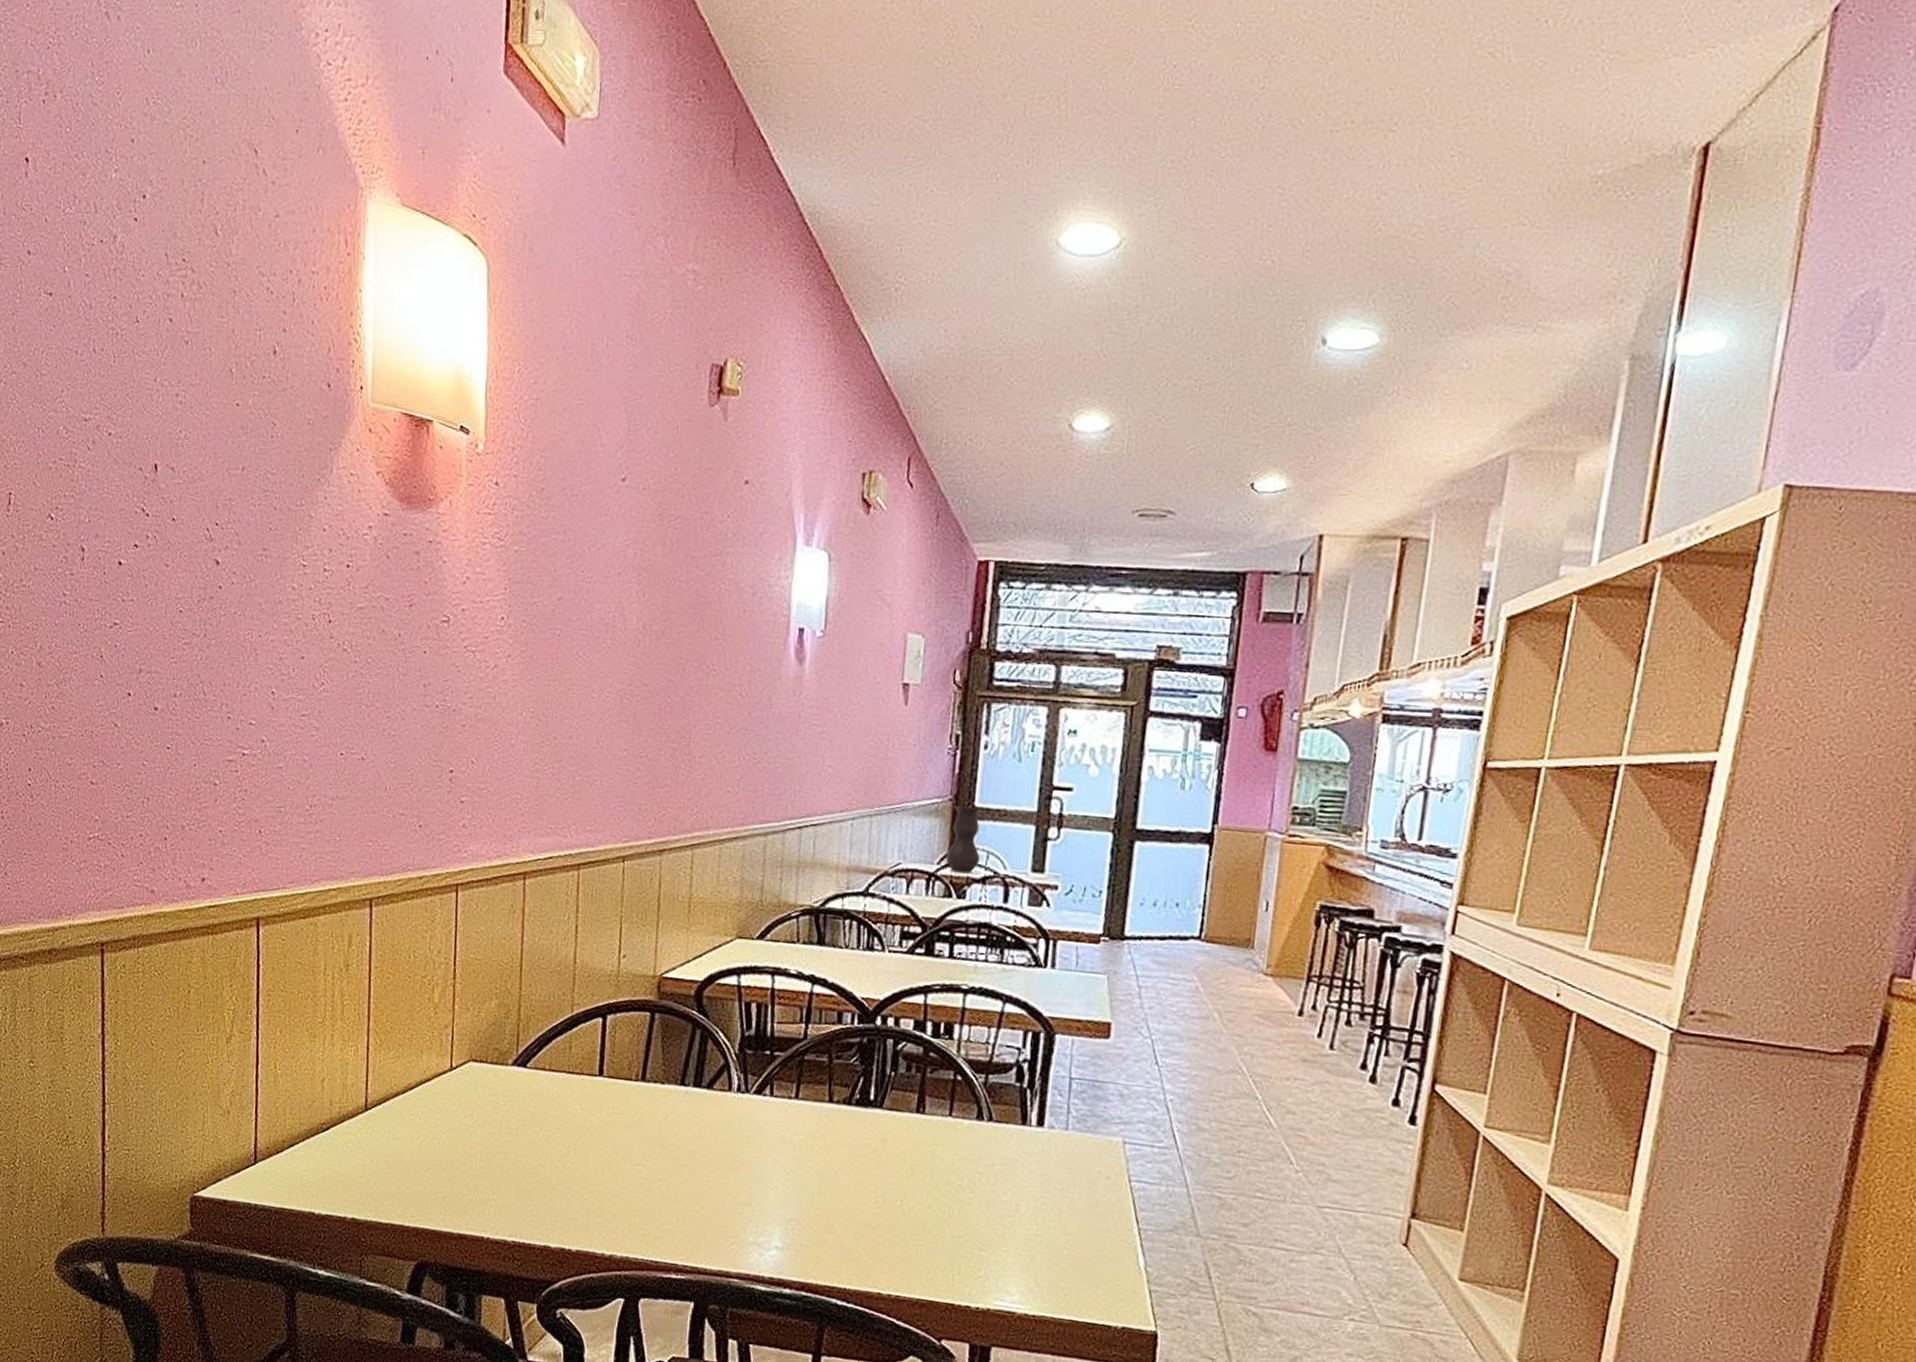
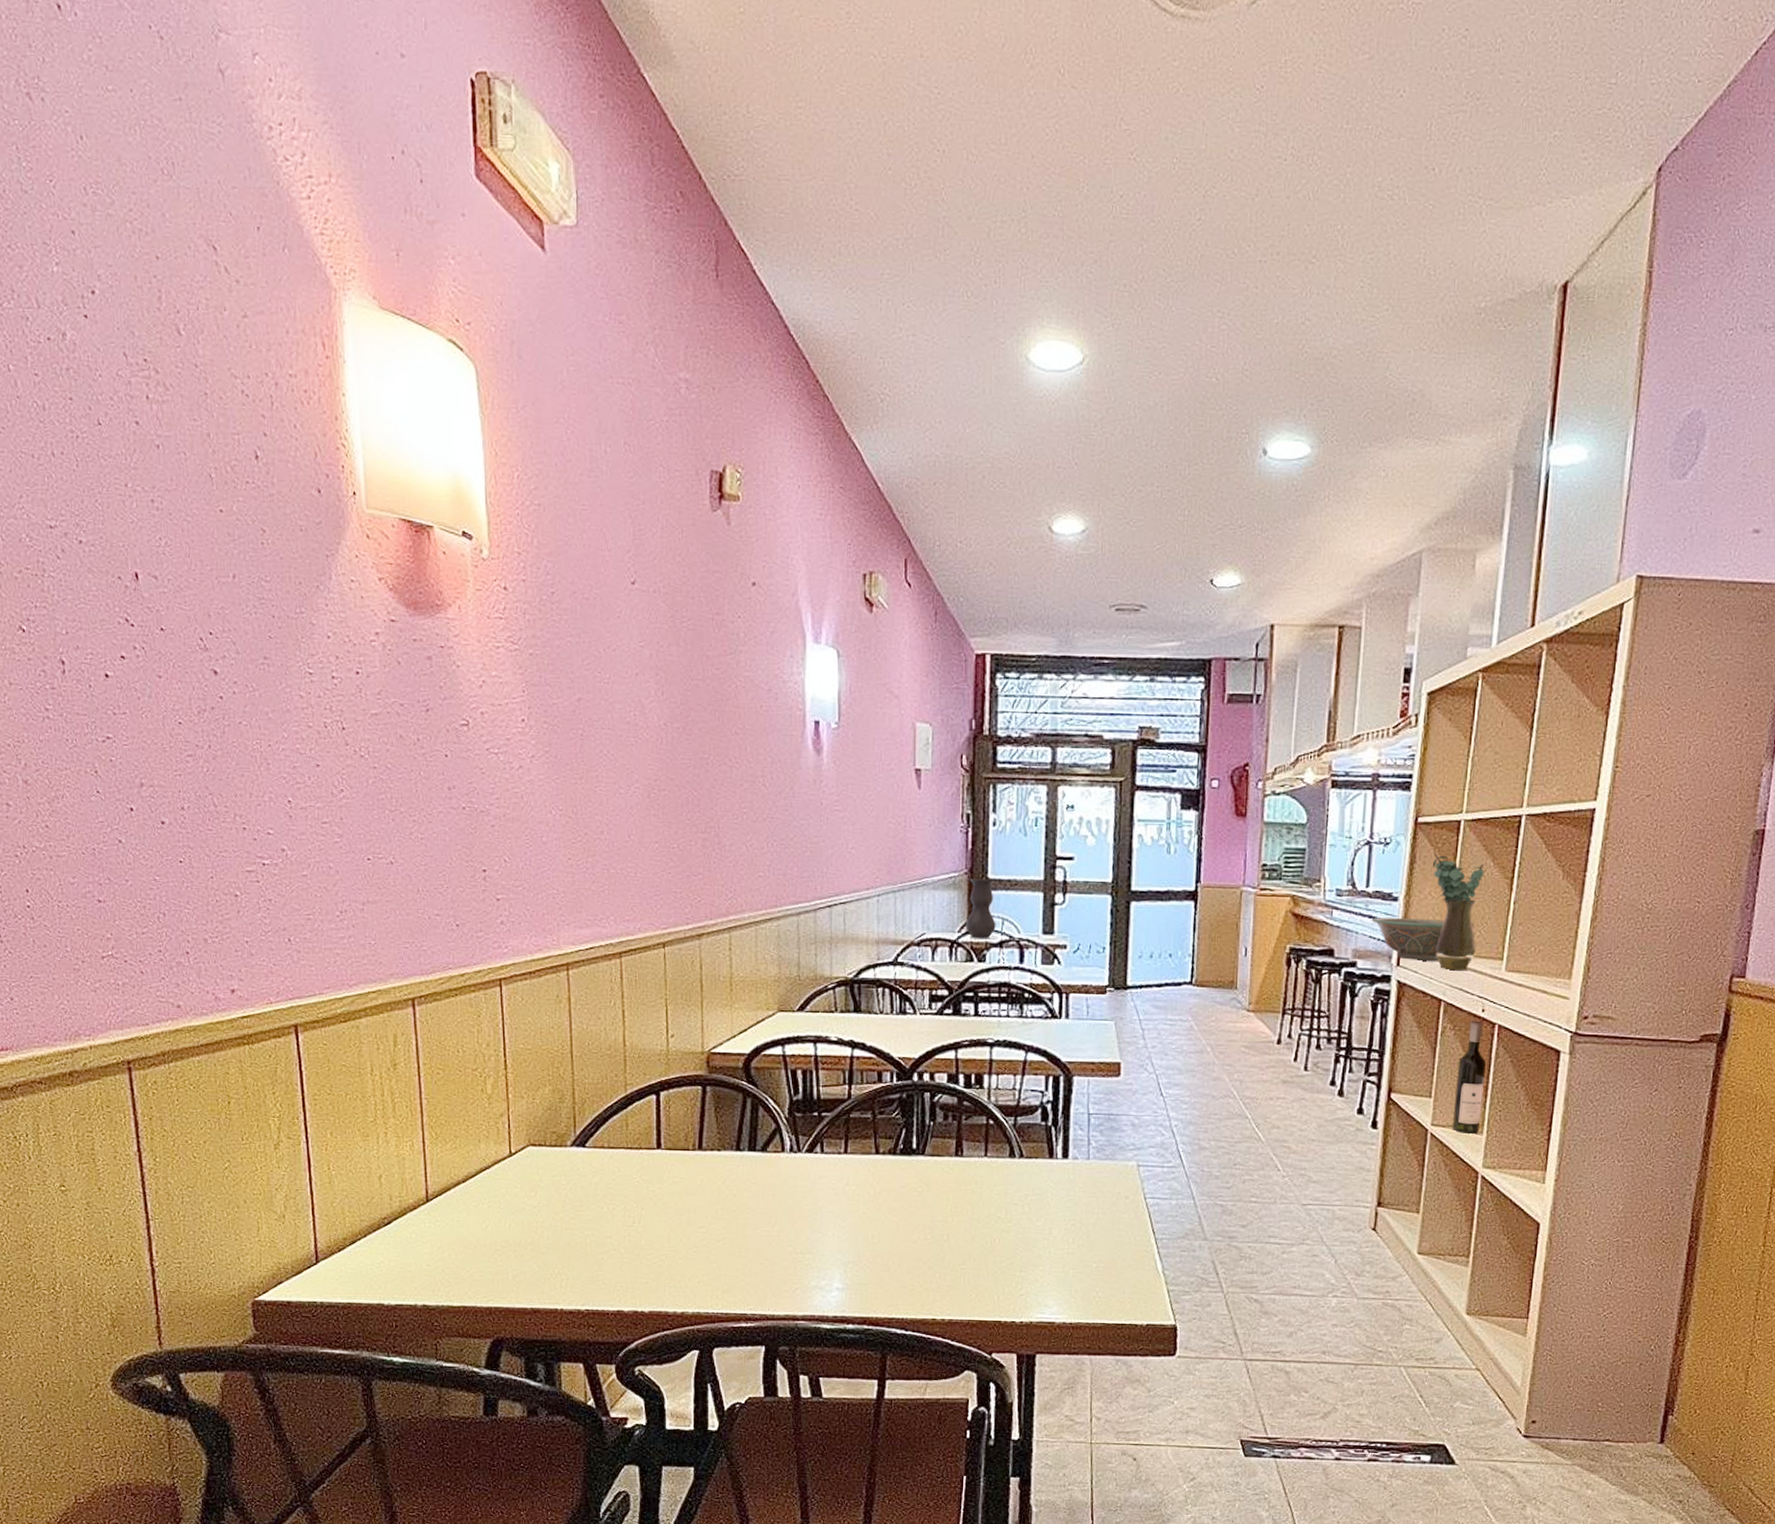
decorative bowl: none [1422,876,1552,932] -> present [1371,917,1474,961]
vase: none [1500,803,1569,946] -> present [1432,852,1484,971]
bottle: none [1510,1005,1559,1142] -> present [1452,1020,1487,1134]

